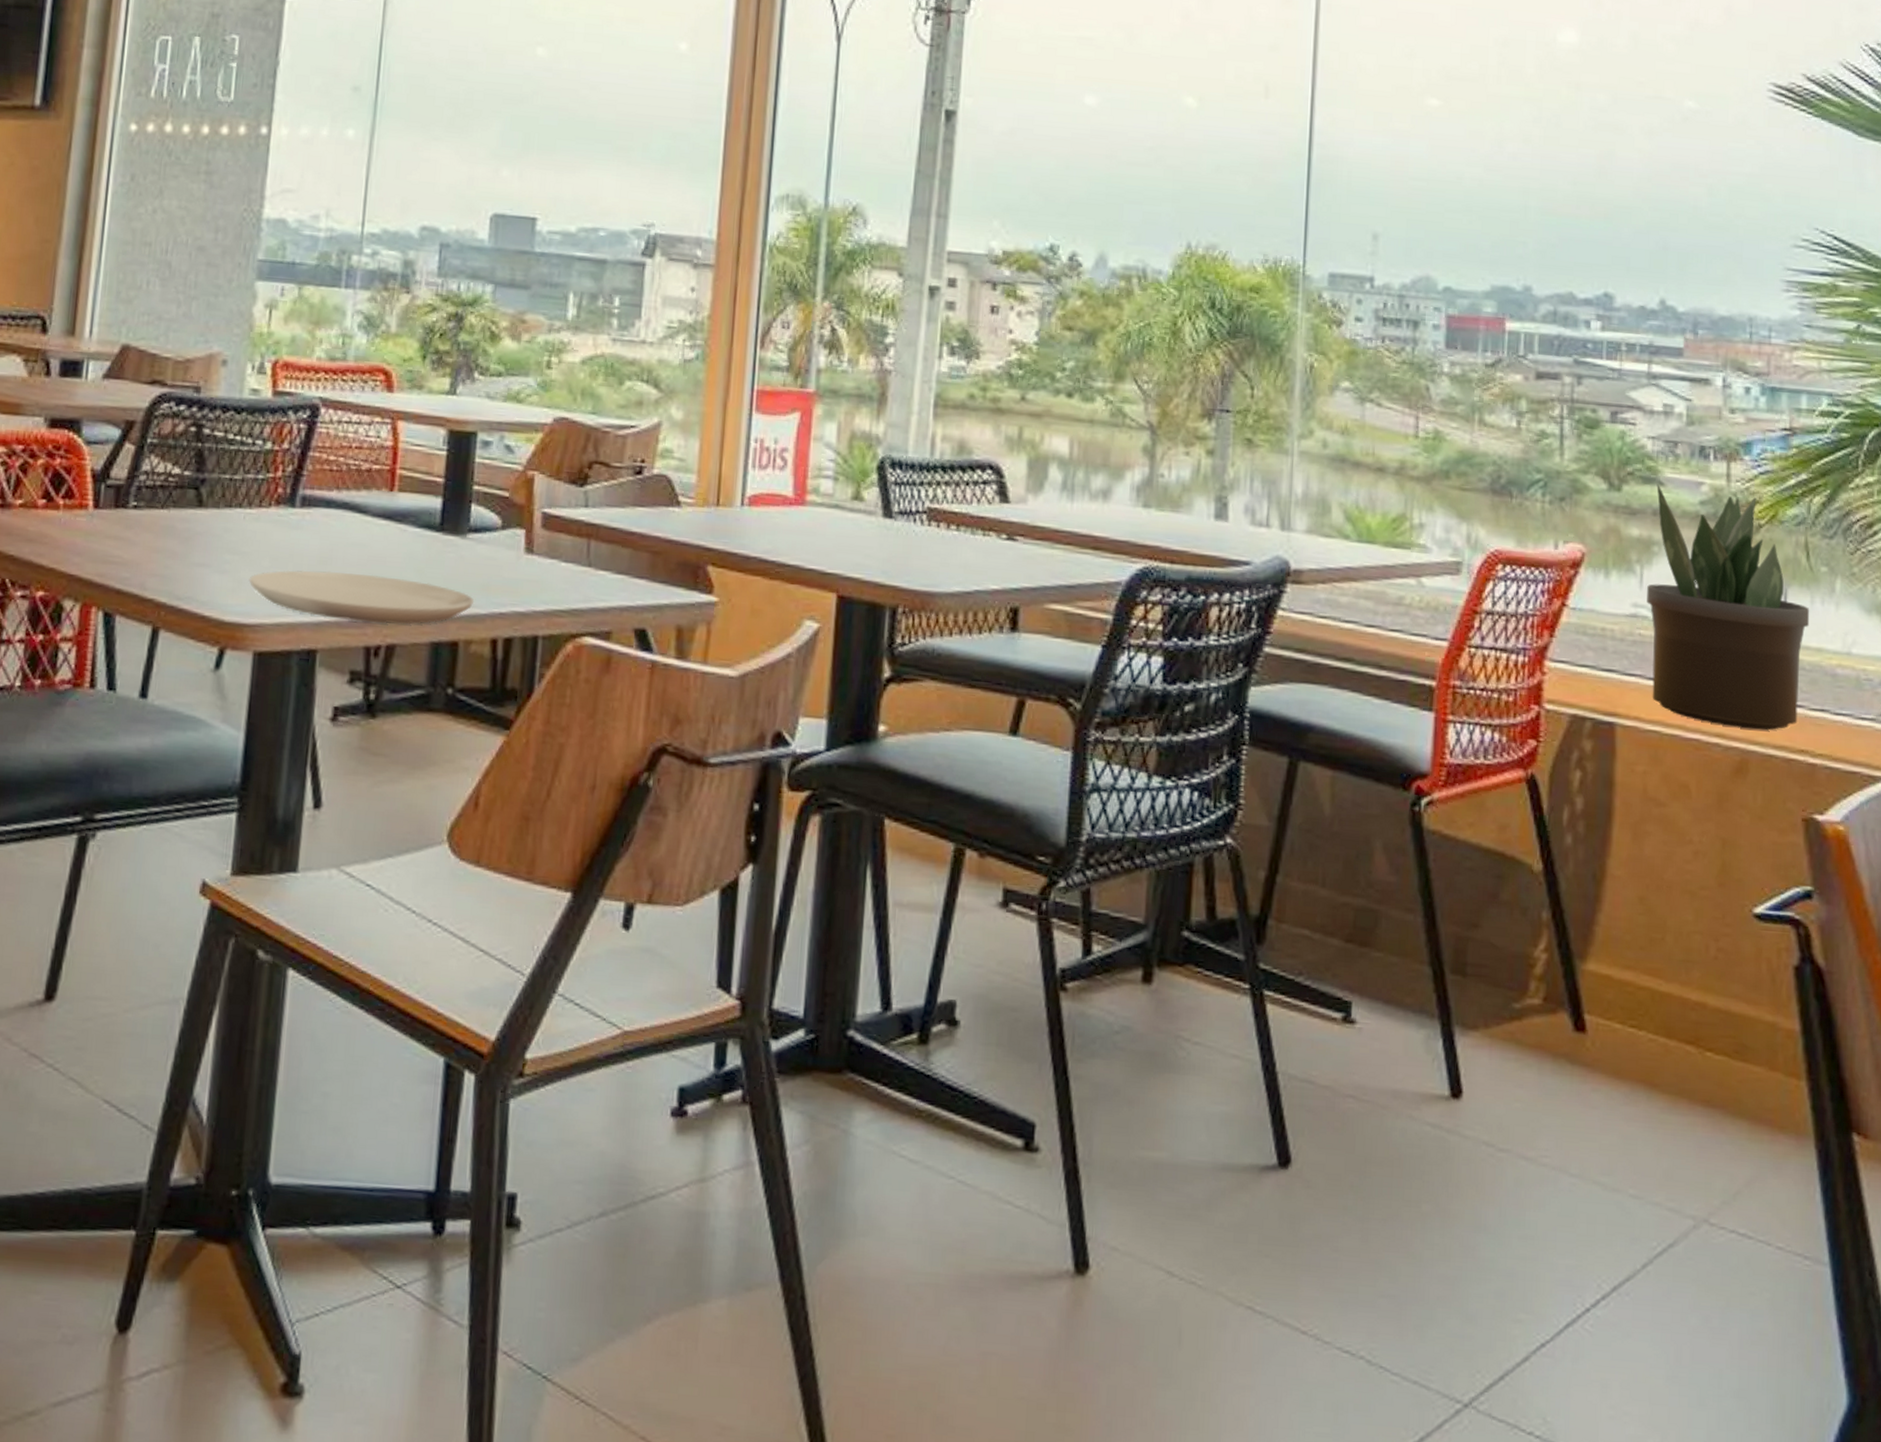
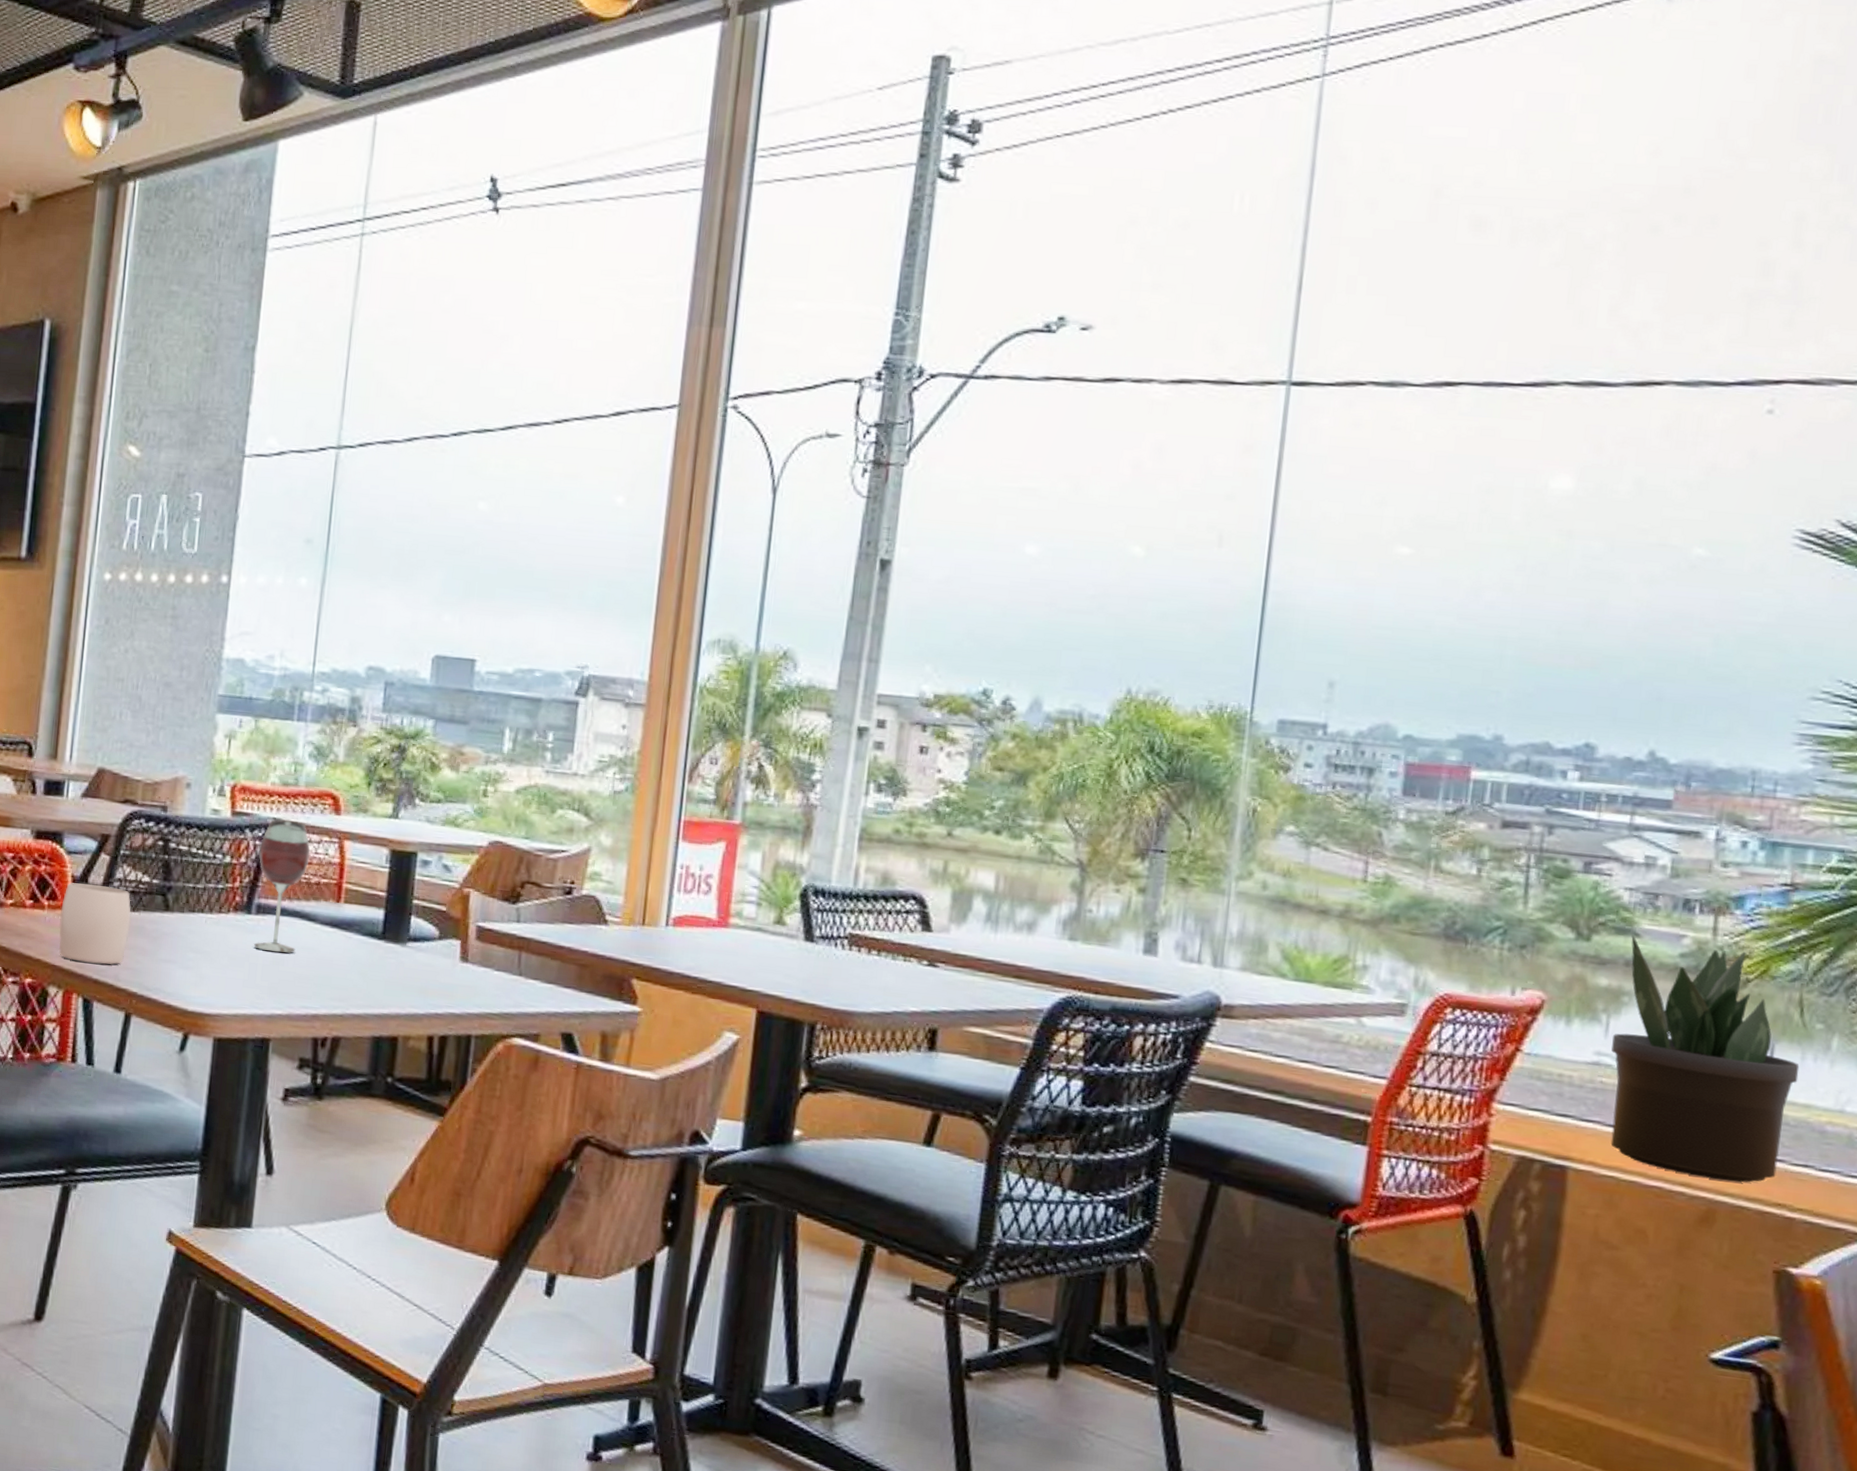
mug: none [75,477,160,572] -> present [58,882,131,965]
plate: present [249,570,475,625] -> none [209,968,413,1020]
wineglass: none [298,399,360,551] -> present [254,819,310,953]

